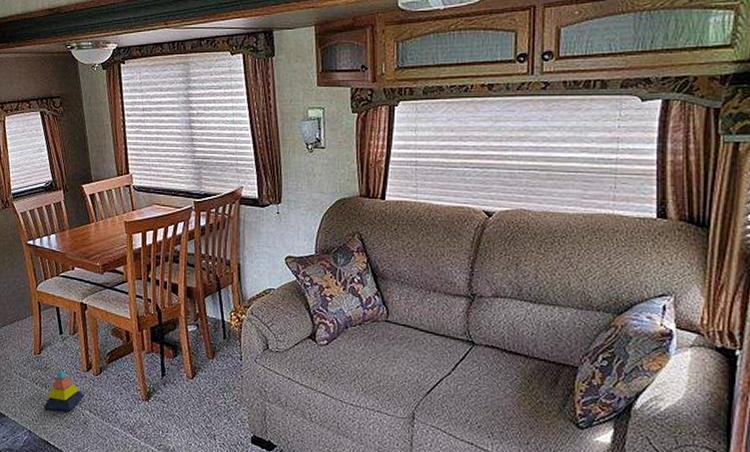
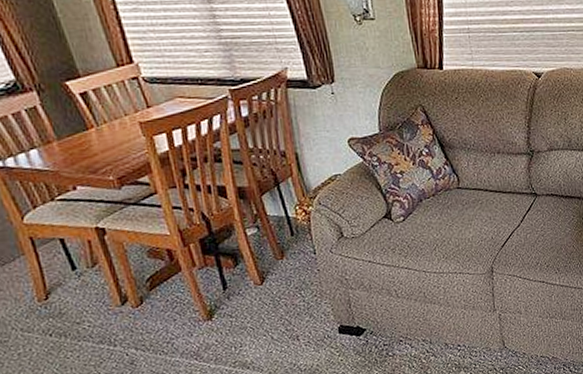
stacking toy: present [43,369,85,412] -> none [67,310,125,362]

